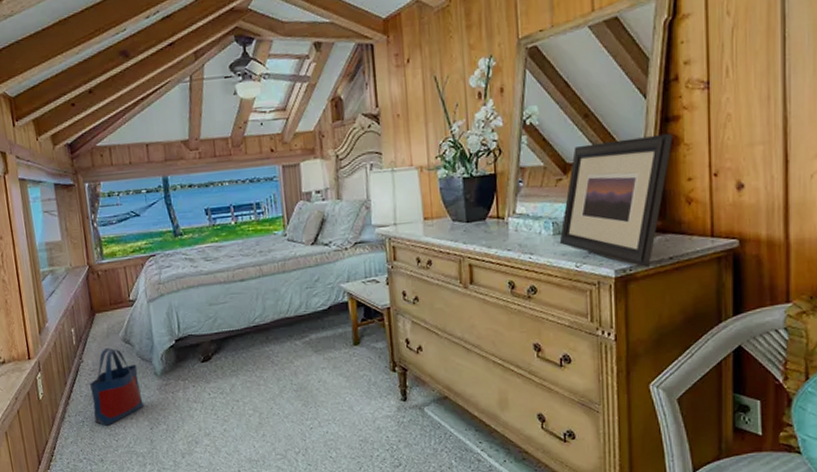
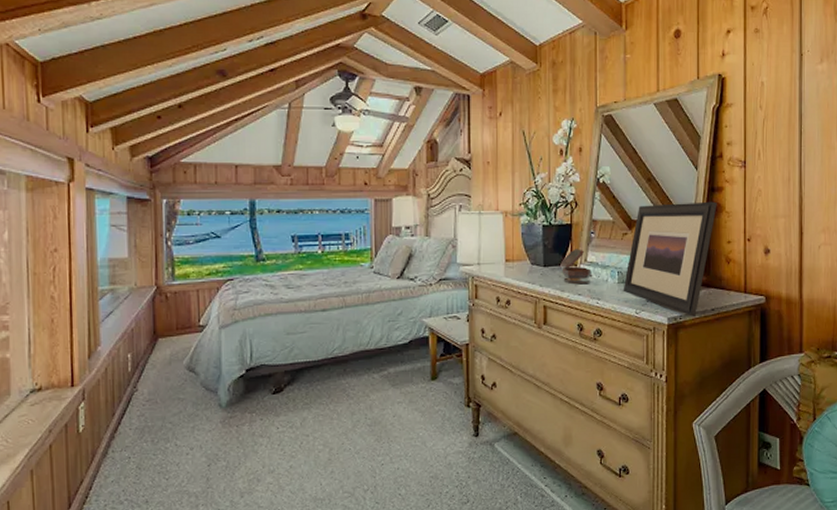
tote bag: present [89,347,144,426] -> none [141,375,203,463]
jewelry box: none [485,200,524,240] -> present [560,249,593,285]

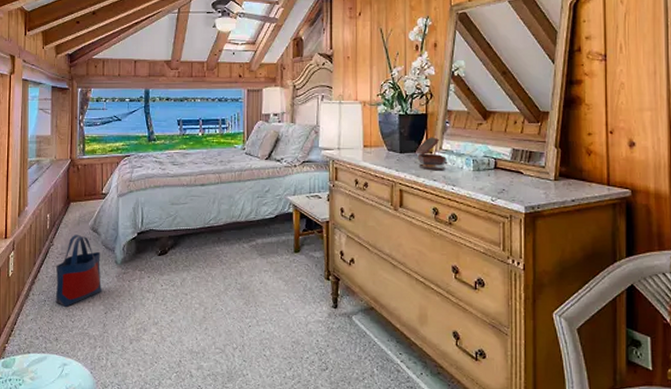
tote bag: none [141,375,203,463] -> present [55,234,101,307]
picture frame: present [623,201,717,317] -> none [478,94,576,206]

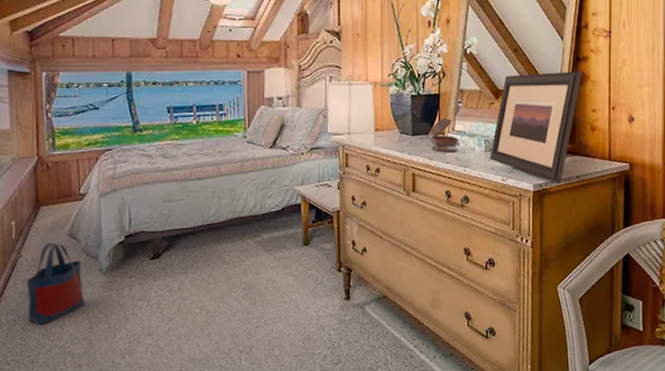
picture frame: none [478,94,576,206] -> present [489,71,582,183]

